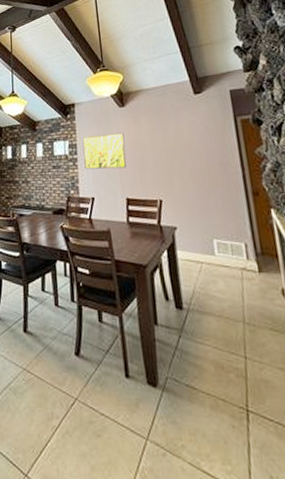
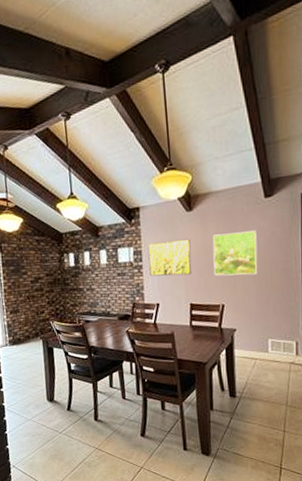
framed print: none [146,124,194,170] -> present [212,229,258,276]

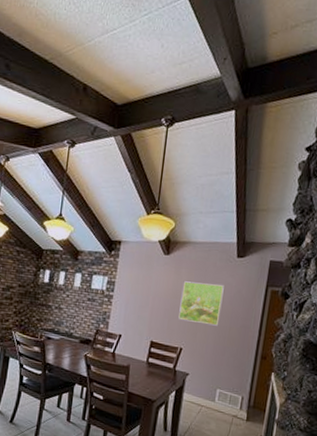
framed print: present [148,238,191,277] -> none [118,276,162,314]

